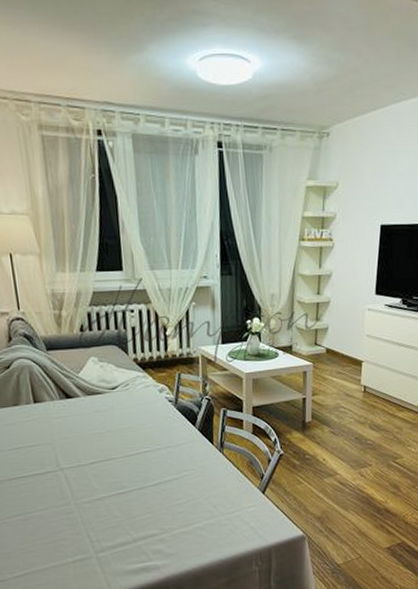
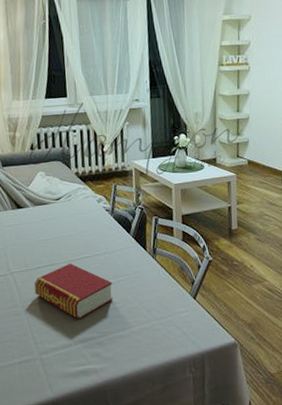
book: none [87,458,177,517] -> present [34,263,114,320]

